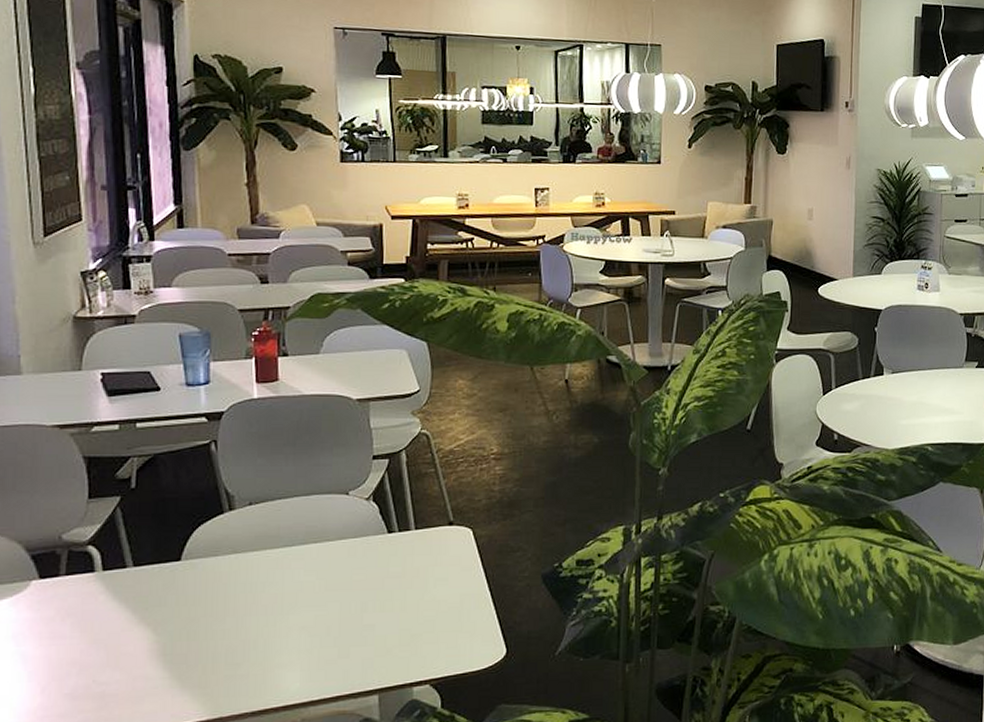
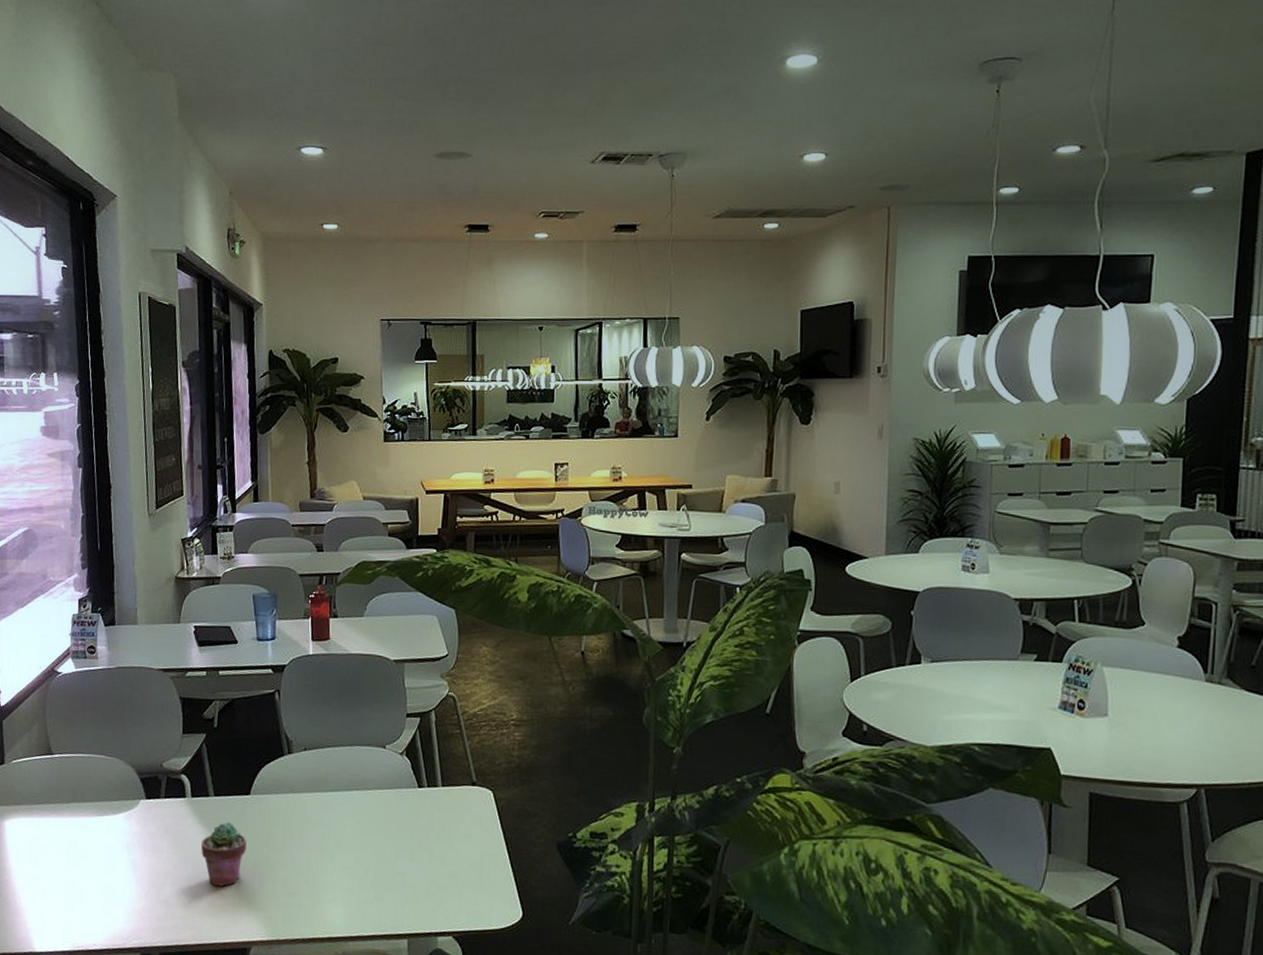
potted succulent: none [117,594,178,668] -> present [201,822,247,887]

